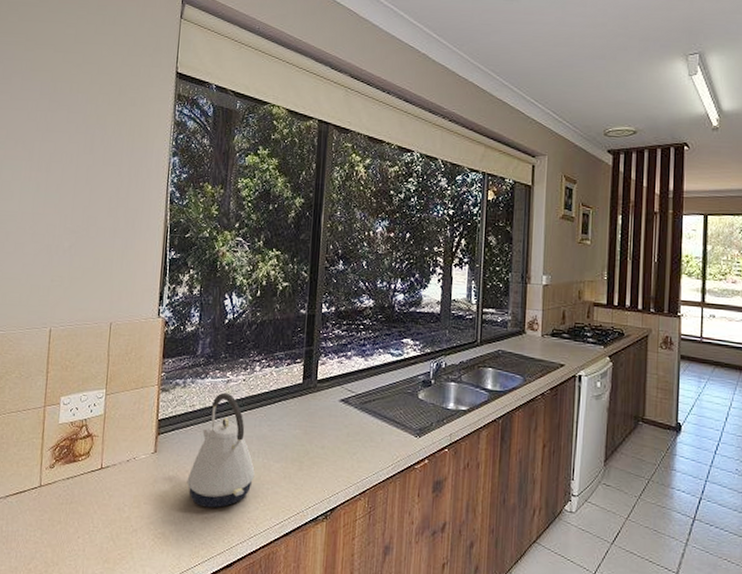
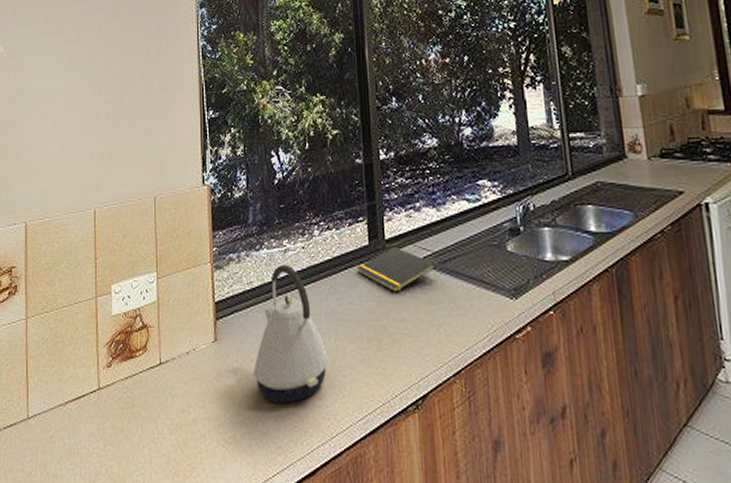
notepad: none [289,386,358,424] -> present [356,247,436,293]

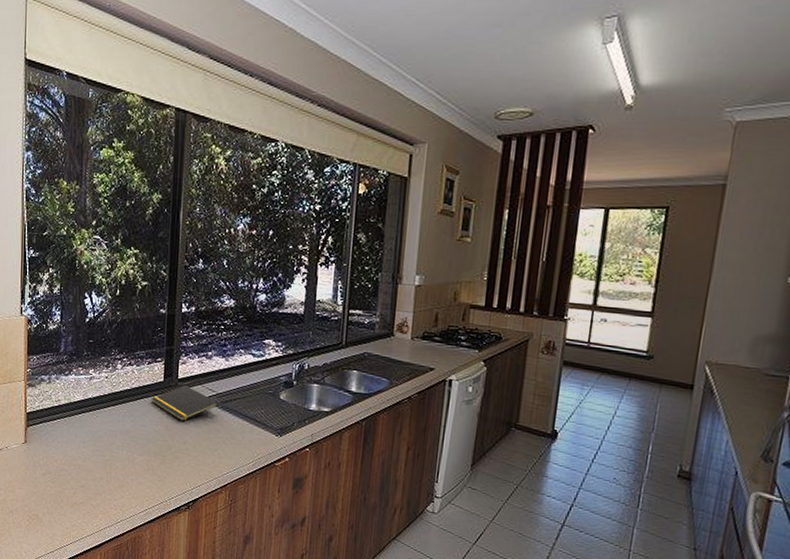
kettle: present [253,264,328,403] -> none [56,389,120,495]

